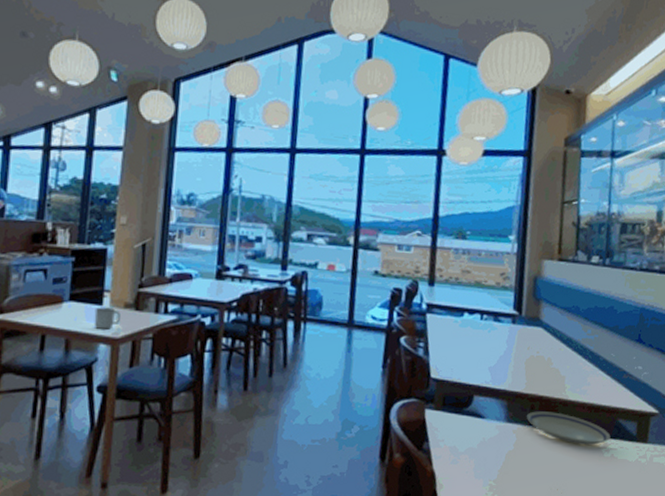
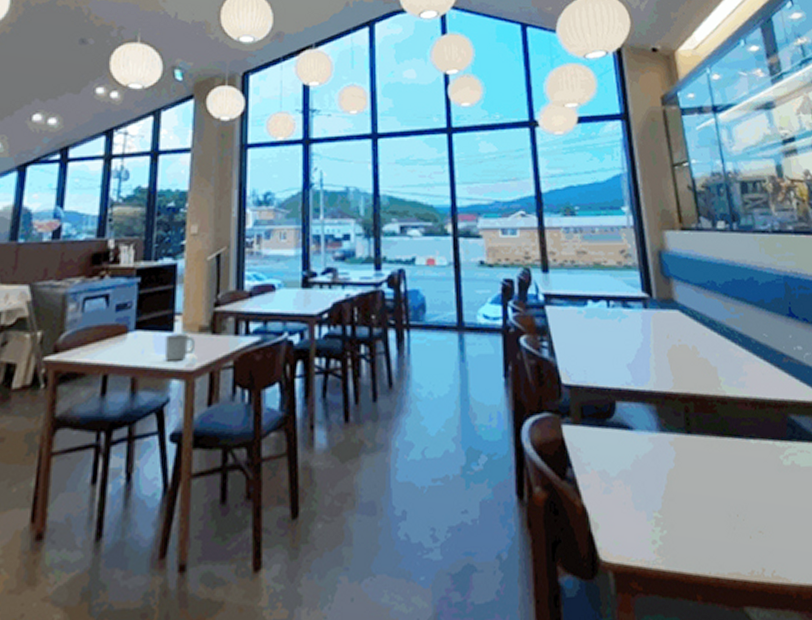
plate: present [527,411,611,446] -> none [682,413,786,454]

